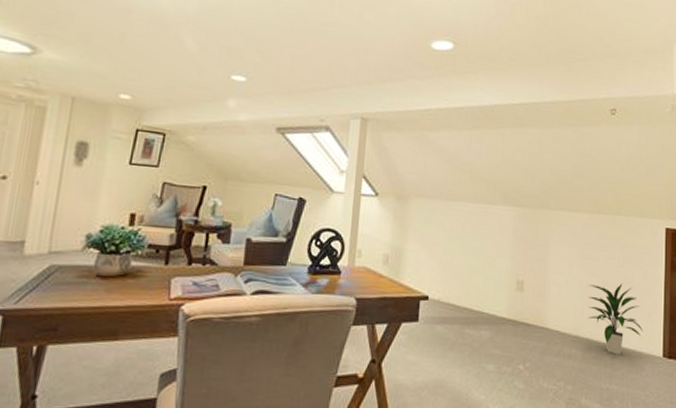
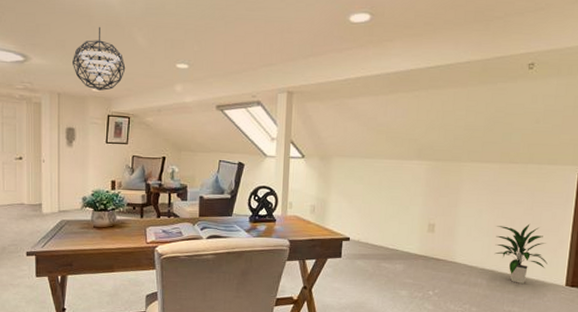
pendant light: none [96,24,167,99] -> present [71,27,126,92]

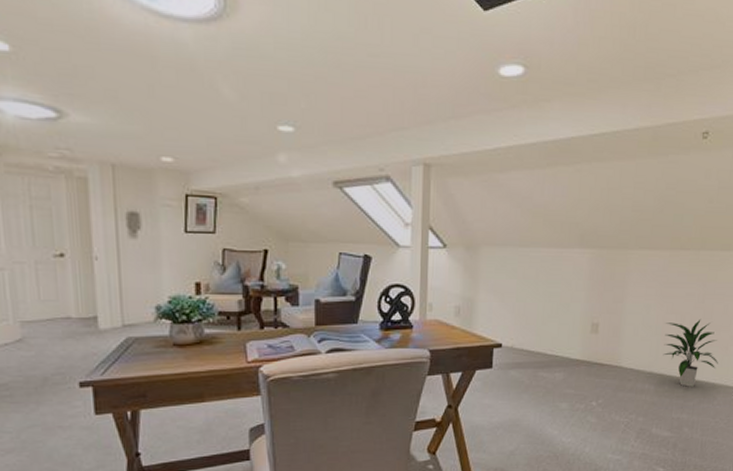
pendant light: present [71,27,126,92] -> none [129,72,208,162]

